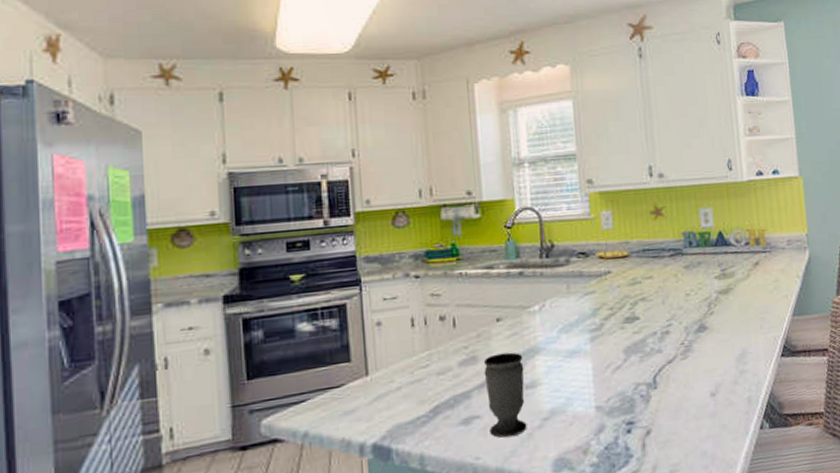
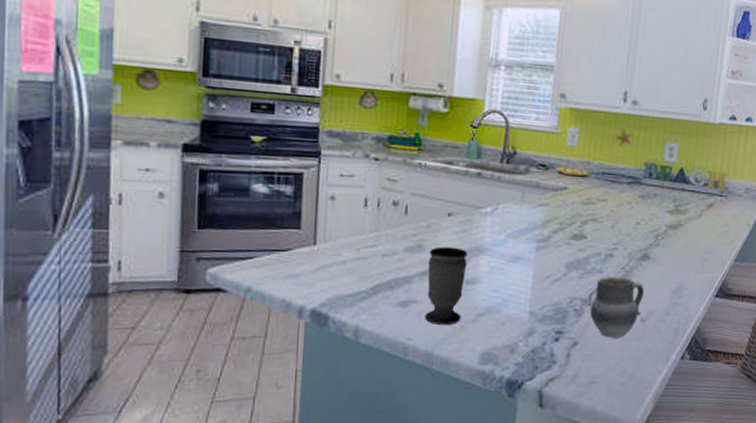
cup: none [656,352,710,420] -> present [589,277,645,338]

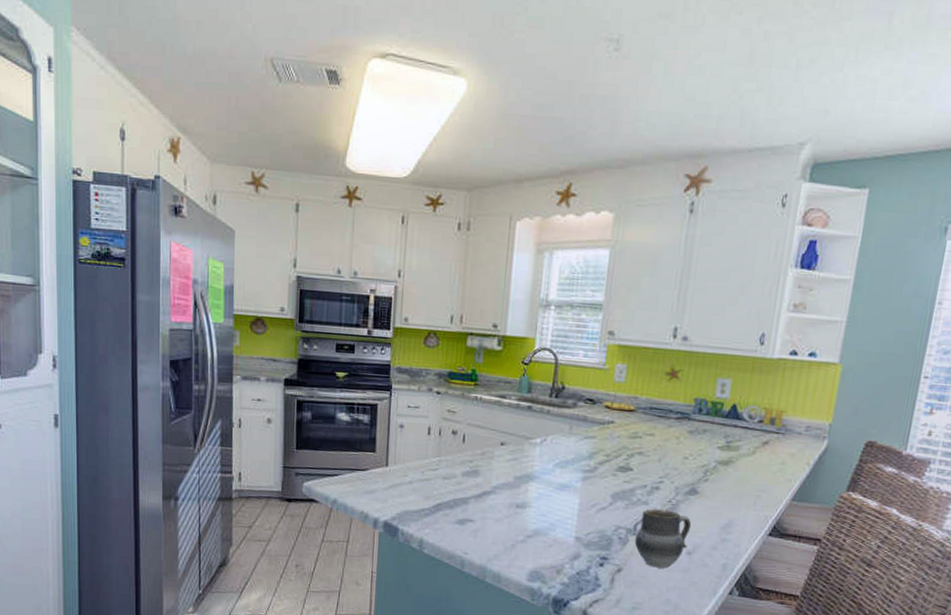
cup: present [425,246,468,325] -> none [479,472,519,543]

